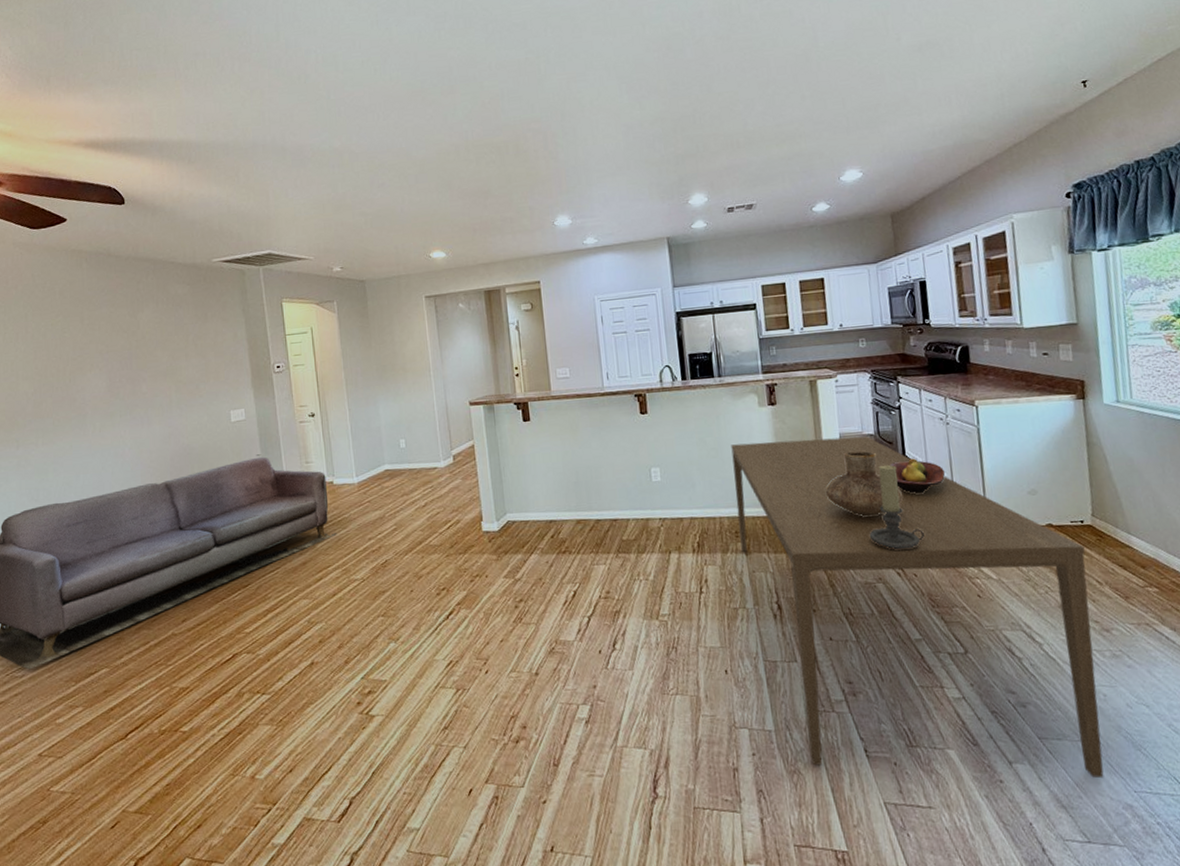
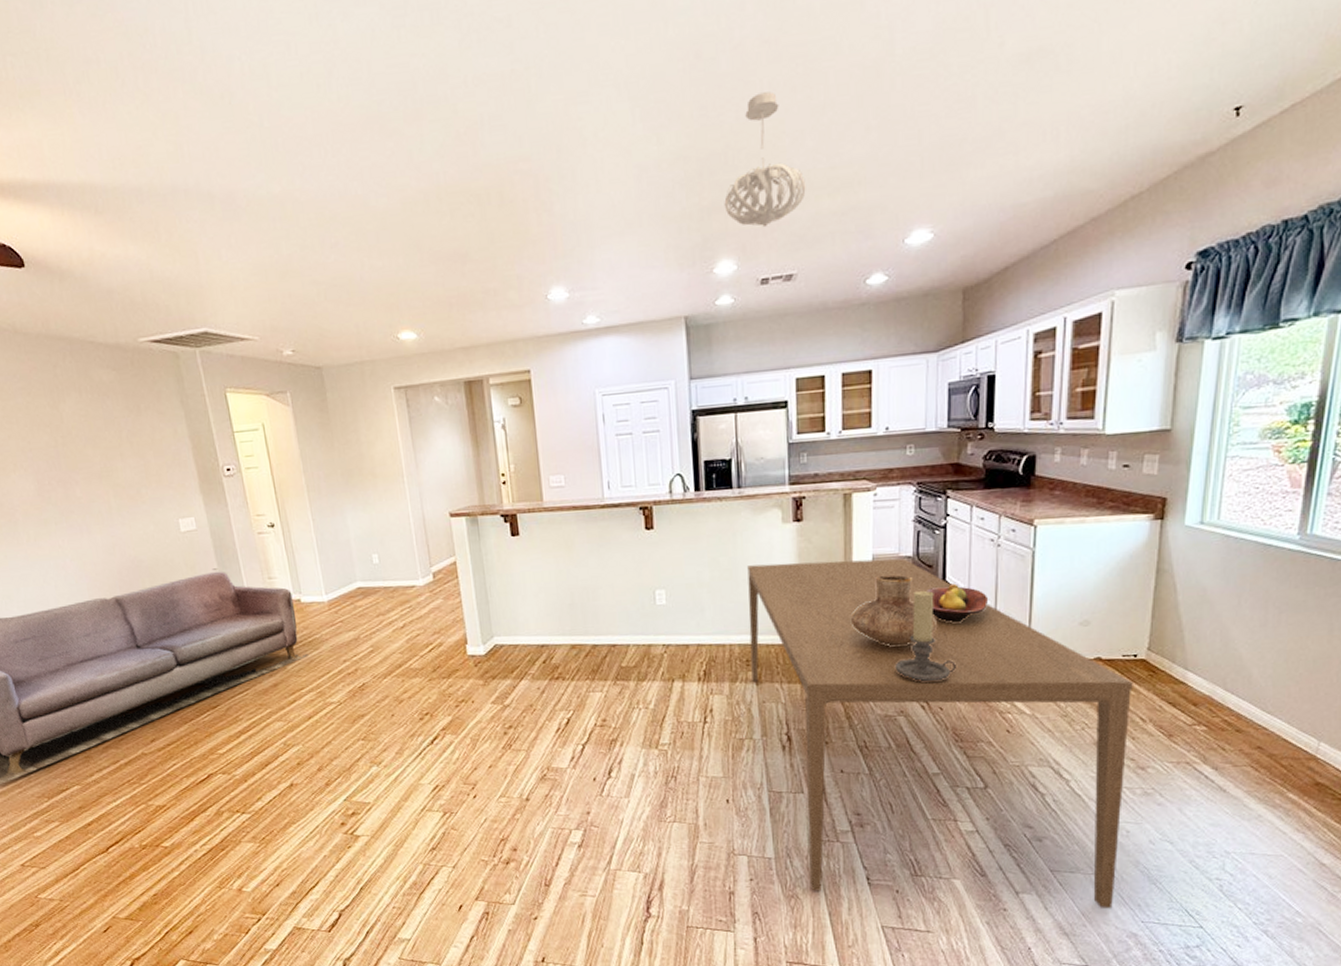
pendant light: none [694,72,759,169] -> present [724,91,806,228]

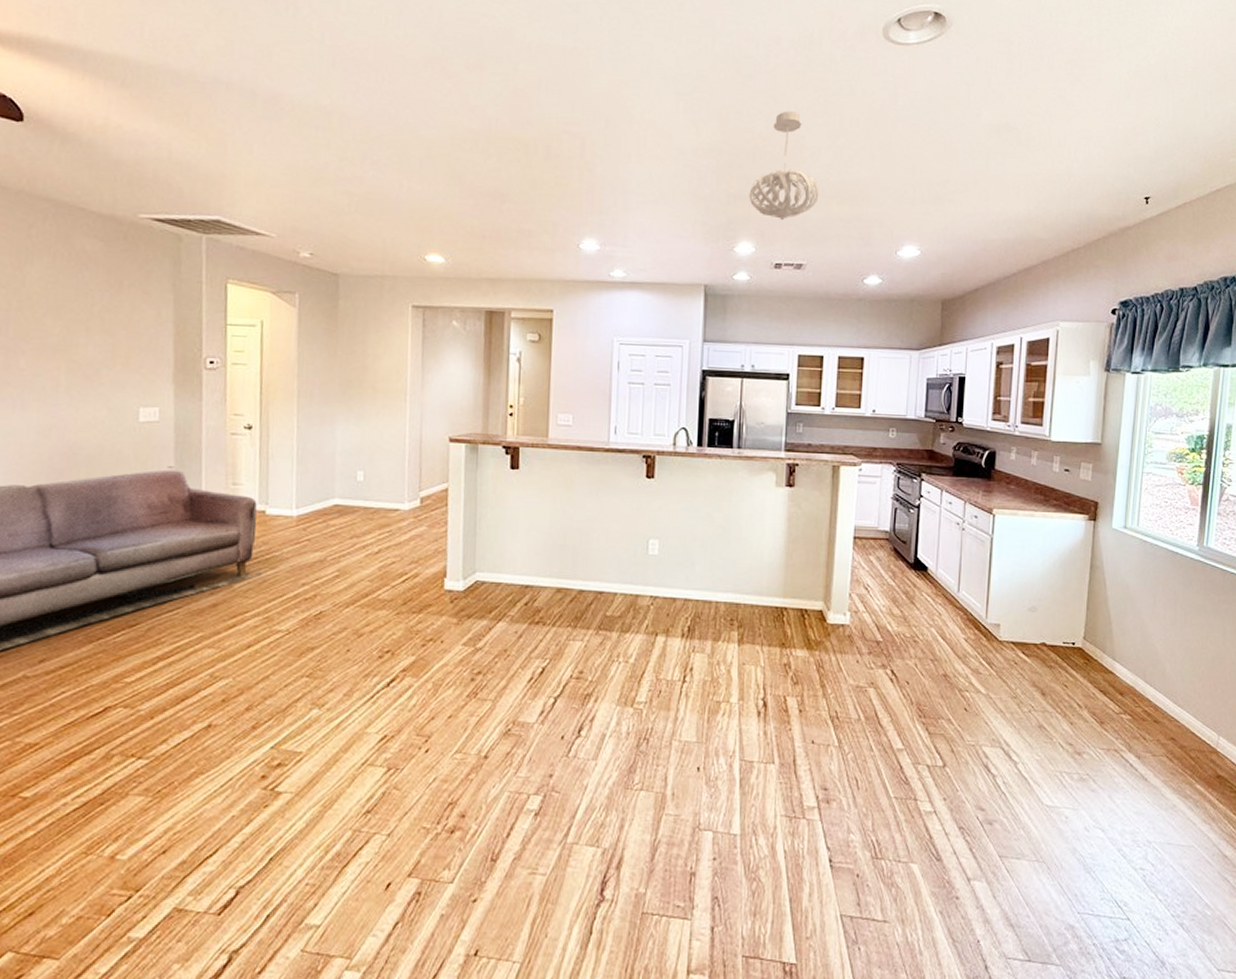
dining table: present [747,558,1133,909] -> none [734,524,1071,899]
vase: present [850,574,938,646] -> none [831,546,909,617]
candle holder: present [894,590,956,682] -> none [868,564,923,655]
fruit bowl: present [926,583,989,622] -> none [900,561,953,598]

